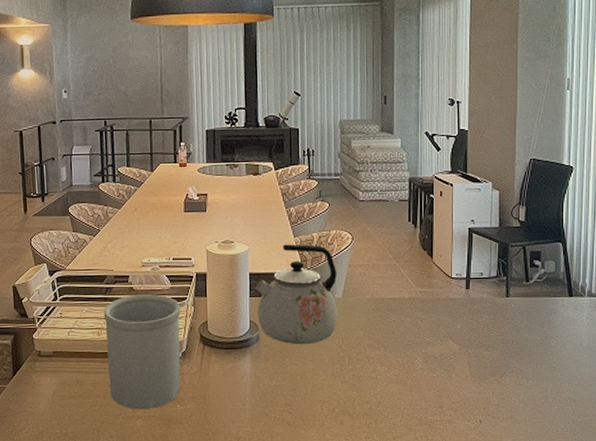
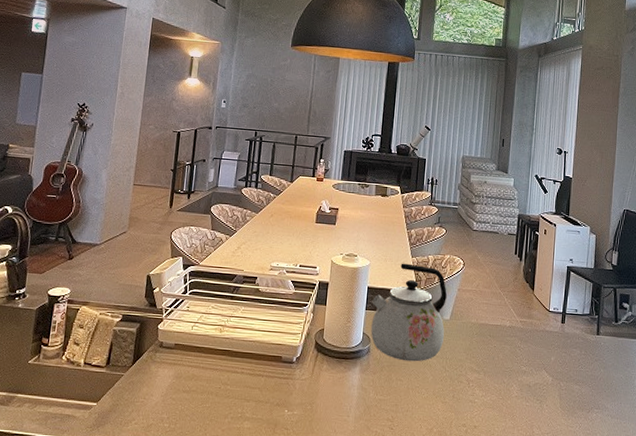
utensil holder: present [103,294,181,410] -> none [223,296,301,412]

